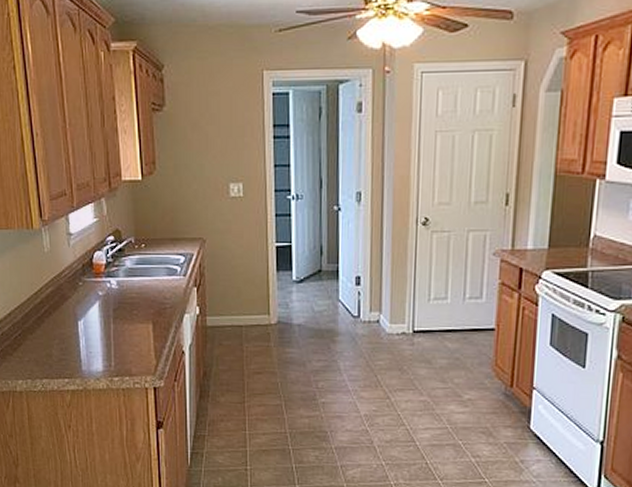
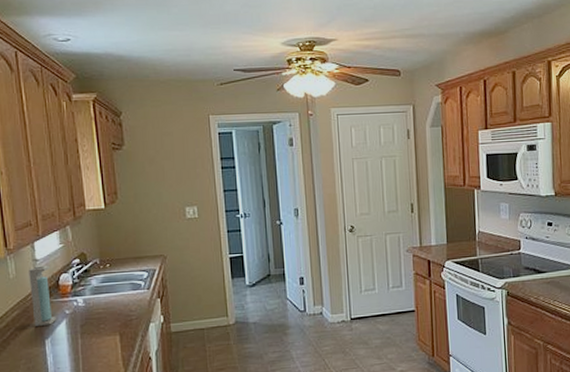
soap dispenser: none [63,240,89,306] -> present [29,265,56,326]

